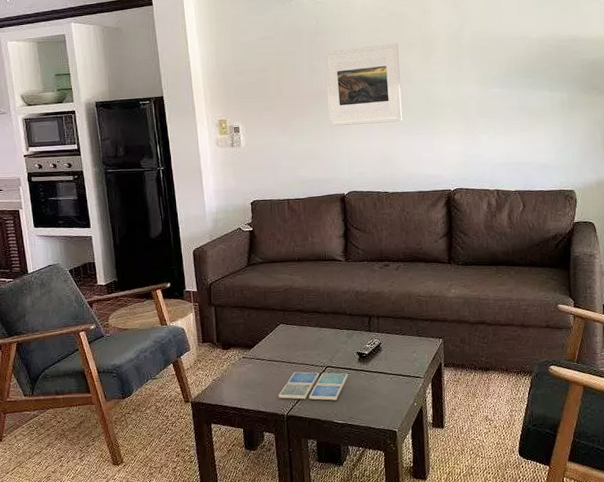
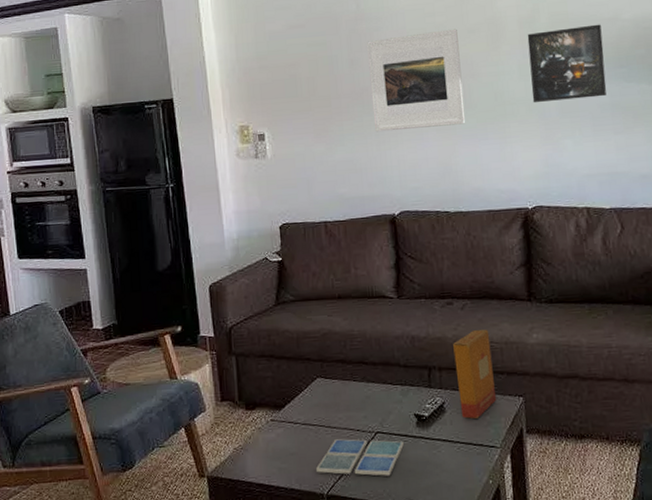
product box: none [389,286,422,356] -> present [453,330,497,419]
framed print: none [454,42,516,106] -> present [527,24,607,103]

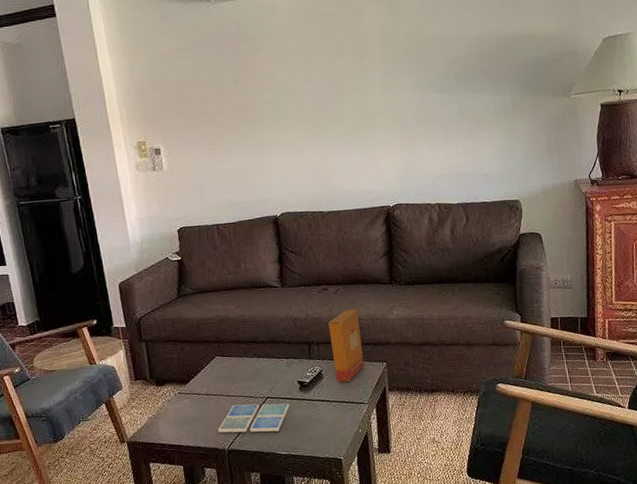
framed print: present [367,29,466,133] -> none [248,48,337,144]
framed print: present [527,24,607,103] -> none [388,41,456,114]

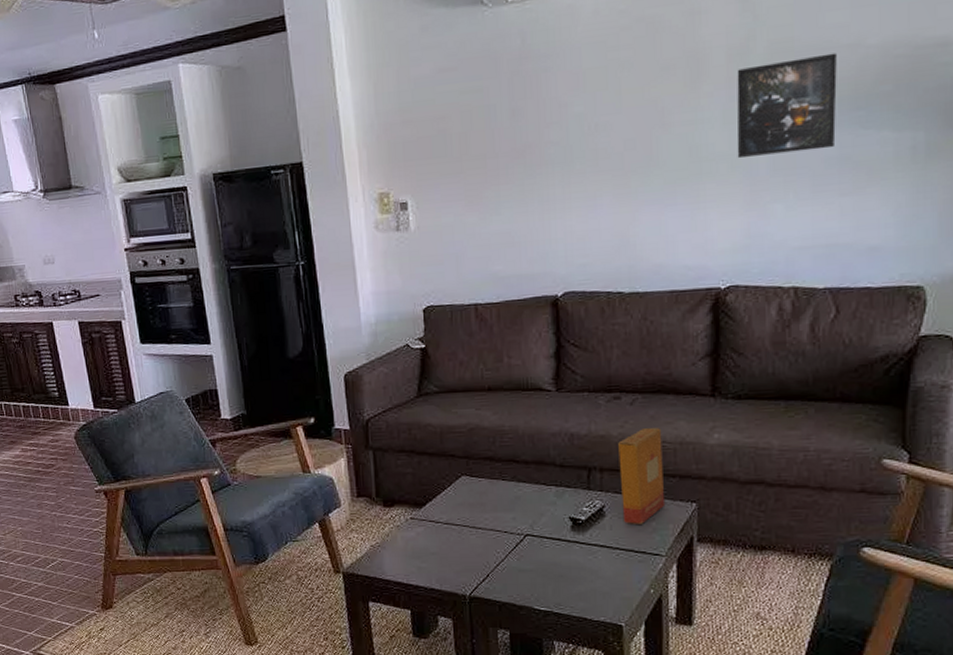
drink coaster: present [218,403,290,433] -> none [459,540,556,580]
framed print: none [388,41,456,114] -> present [736,53,837,159]

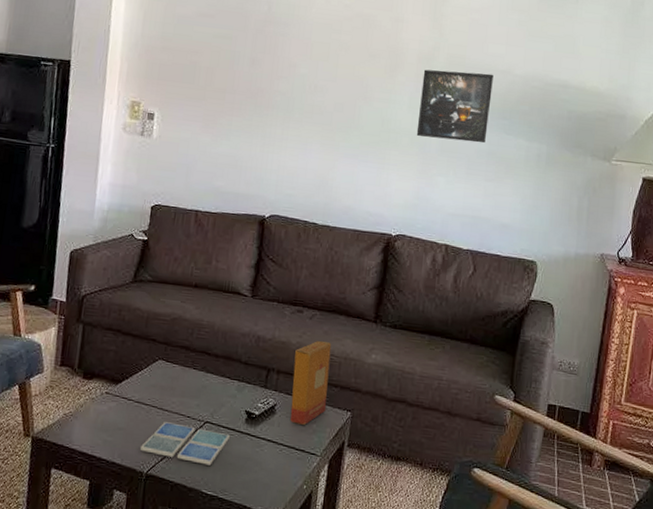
drink coaster: none [459,540,556,580] -> present [140,422,230,465]

